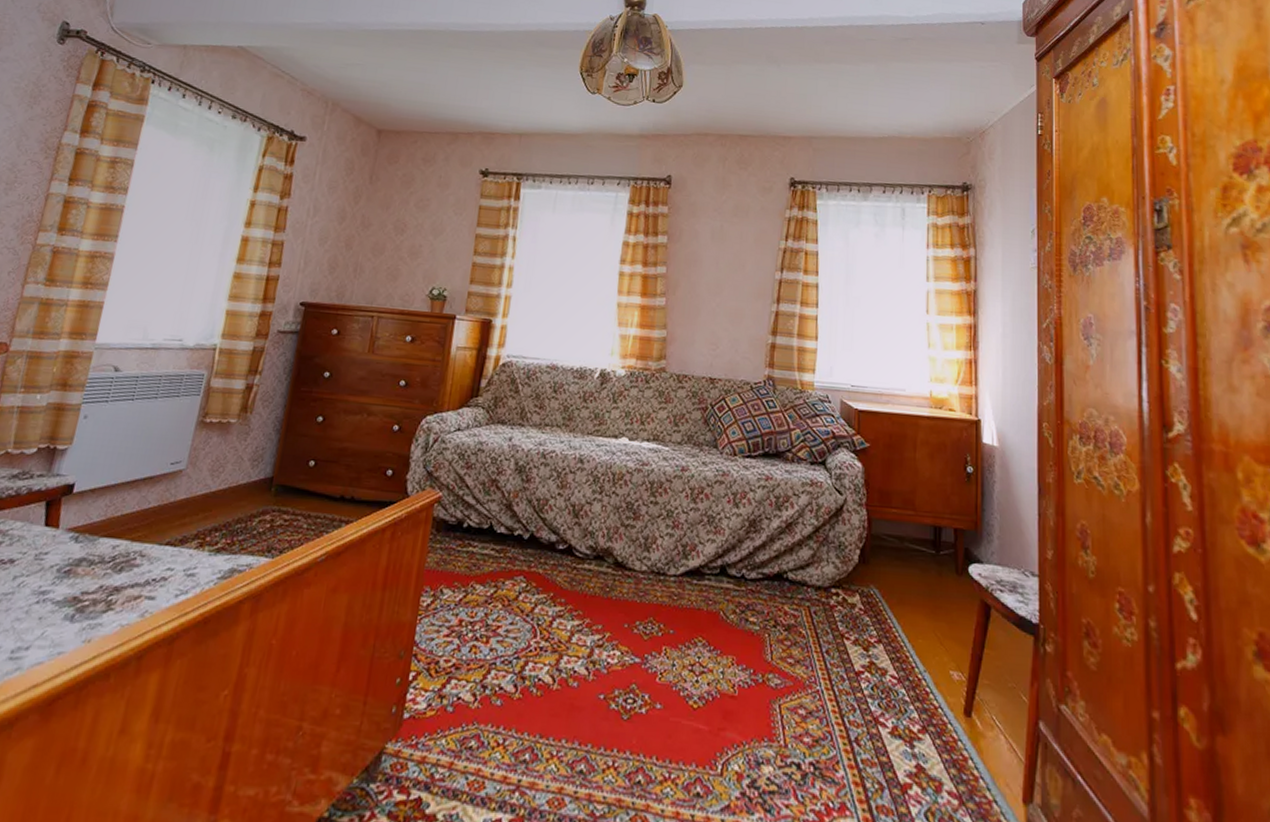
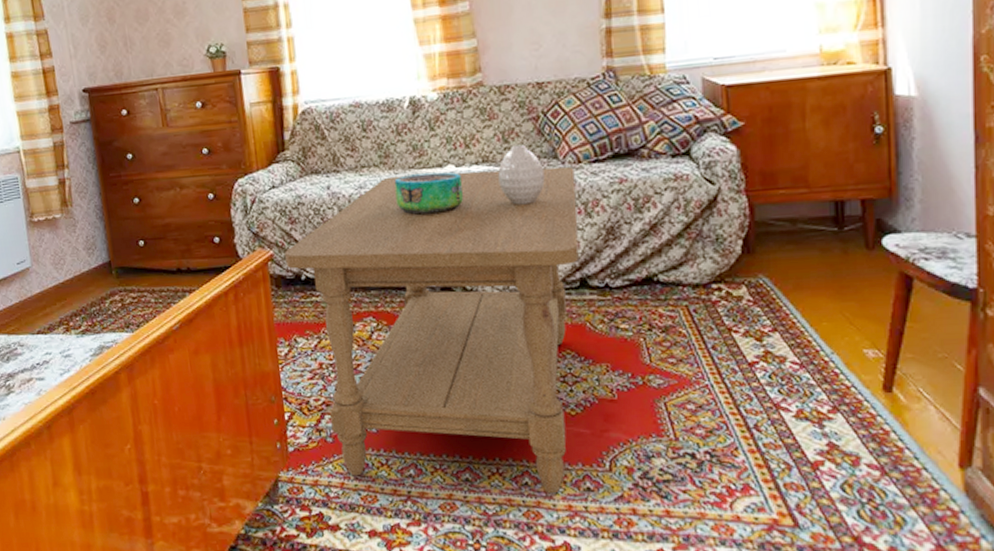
coffee table: none [452,438,730,797] -> present [285,166,579,494]
decorative bowl: none [569,440,632,482] -> present [394,172,463,215]
vase: none [664,429,705,487] -> present [498,144,545,205]

